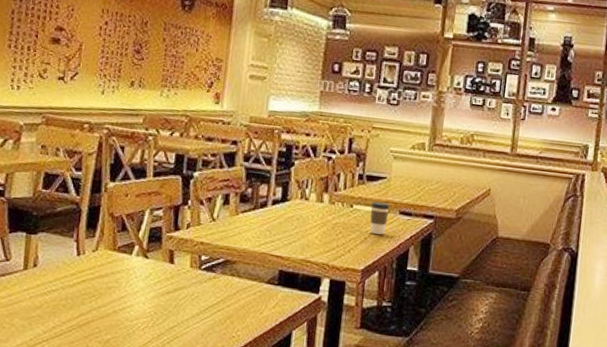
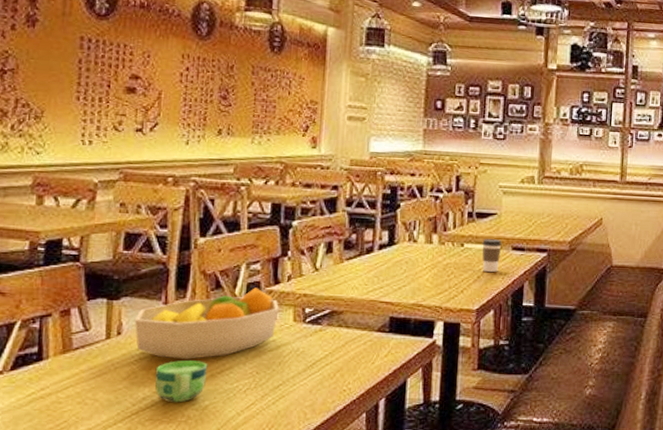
fruit bowl: none [48,232,178,295] -> present [134,287,279,359]
cup: none [64,295,112,334] -> present [154,360,208,403]

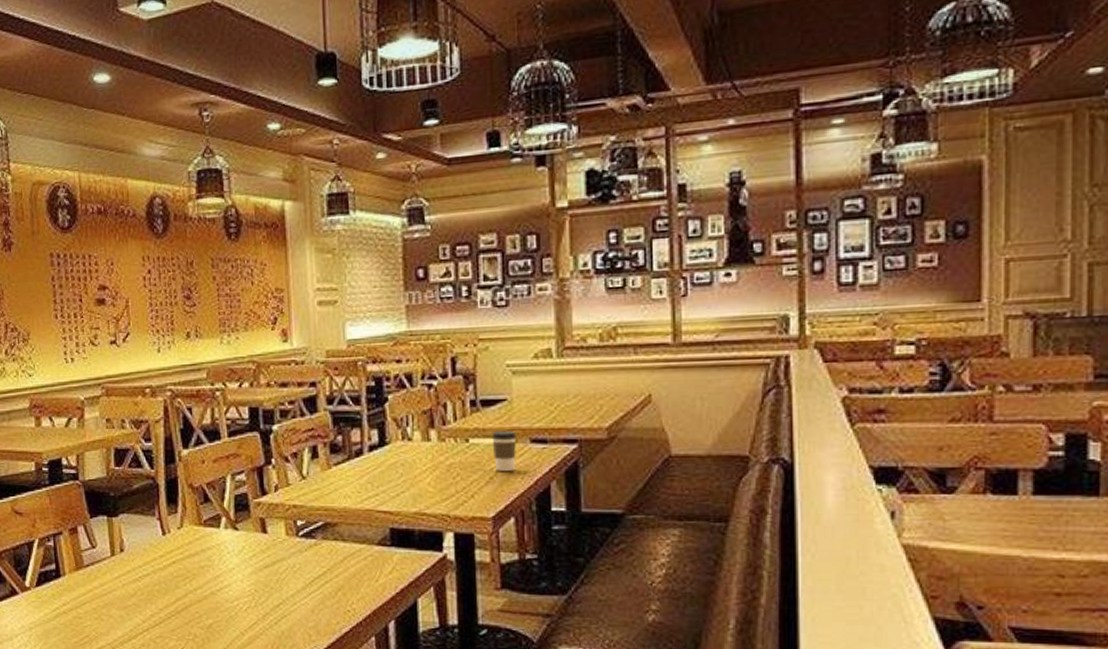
fruit bowl: present [134,287,279,359] -> none [133,500,270,576]
cup: present [154,360,208,403] -> none [158,577,207,621]

